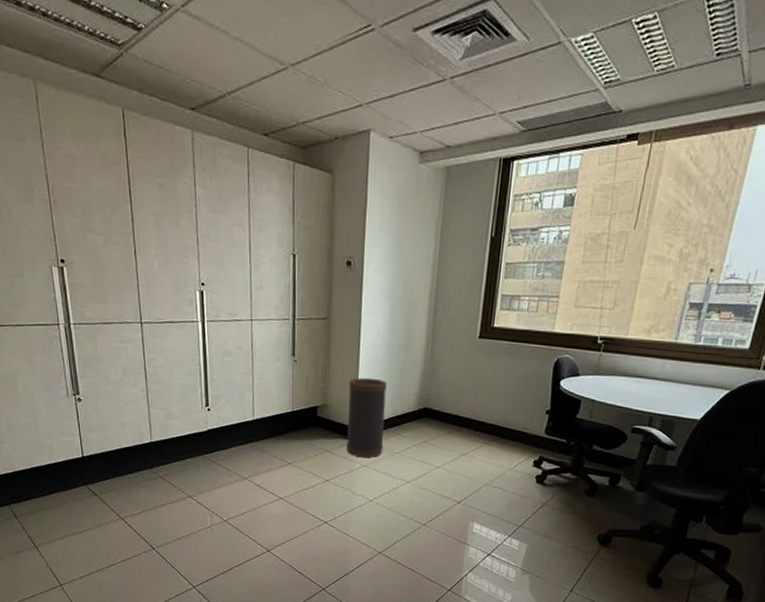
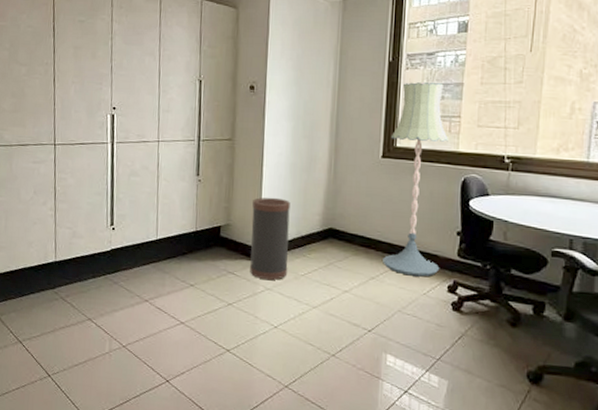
floor lamp: none [474,259,545,453] -> present [383,81,448,277]

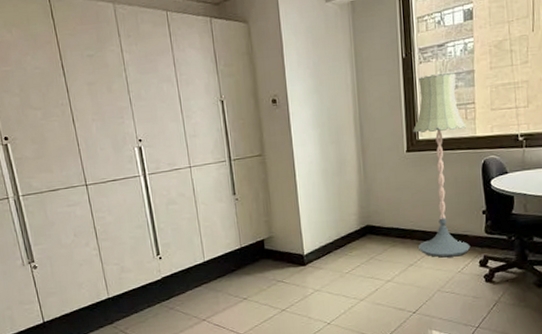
trash can: present [250,197,290,280] -> none [291,204,333,282]

